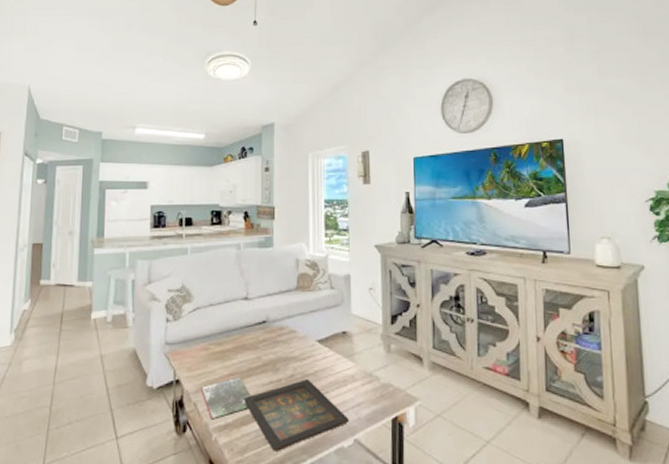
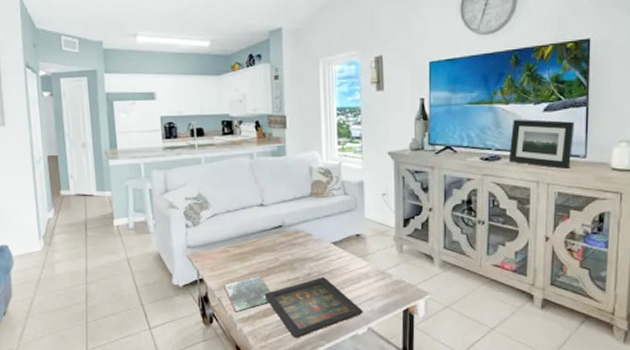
picture frame: none [494,215,556,264] -> present [508,120,575,169]

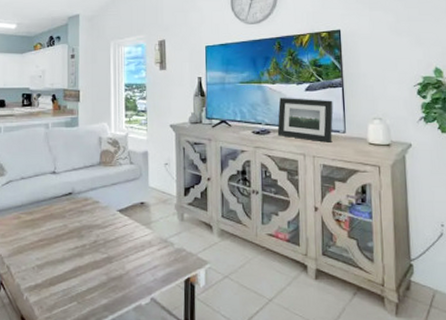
magazine: present [223,276,270,312] -> none [13,244,58,281]
icon panel: present [264,277,363,338] -> none [52,245,146,309]

